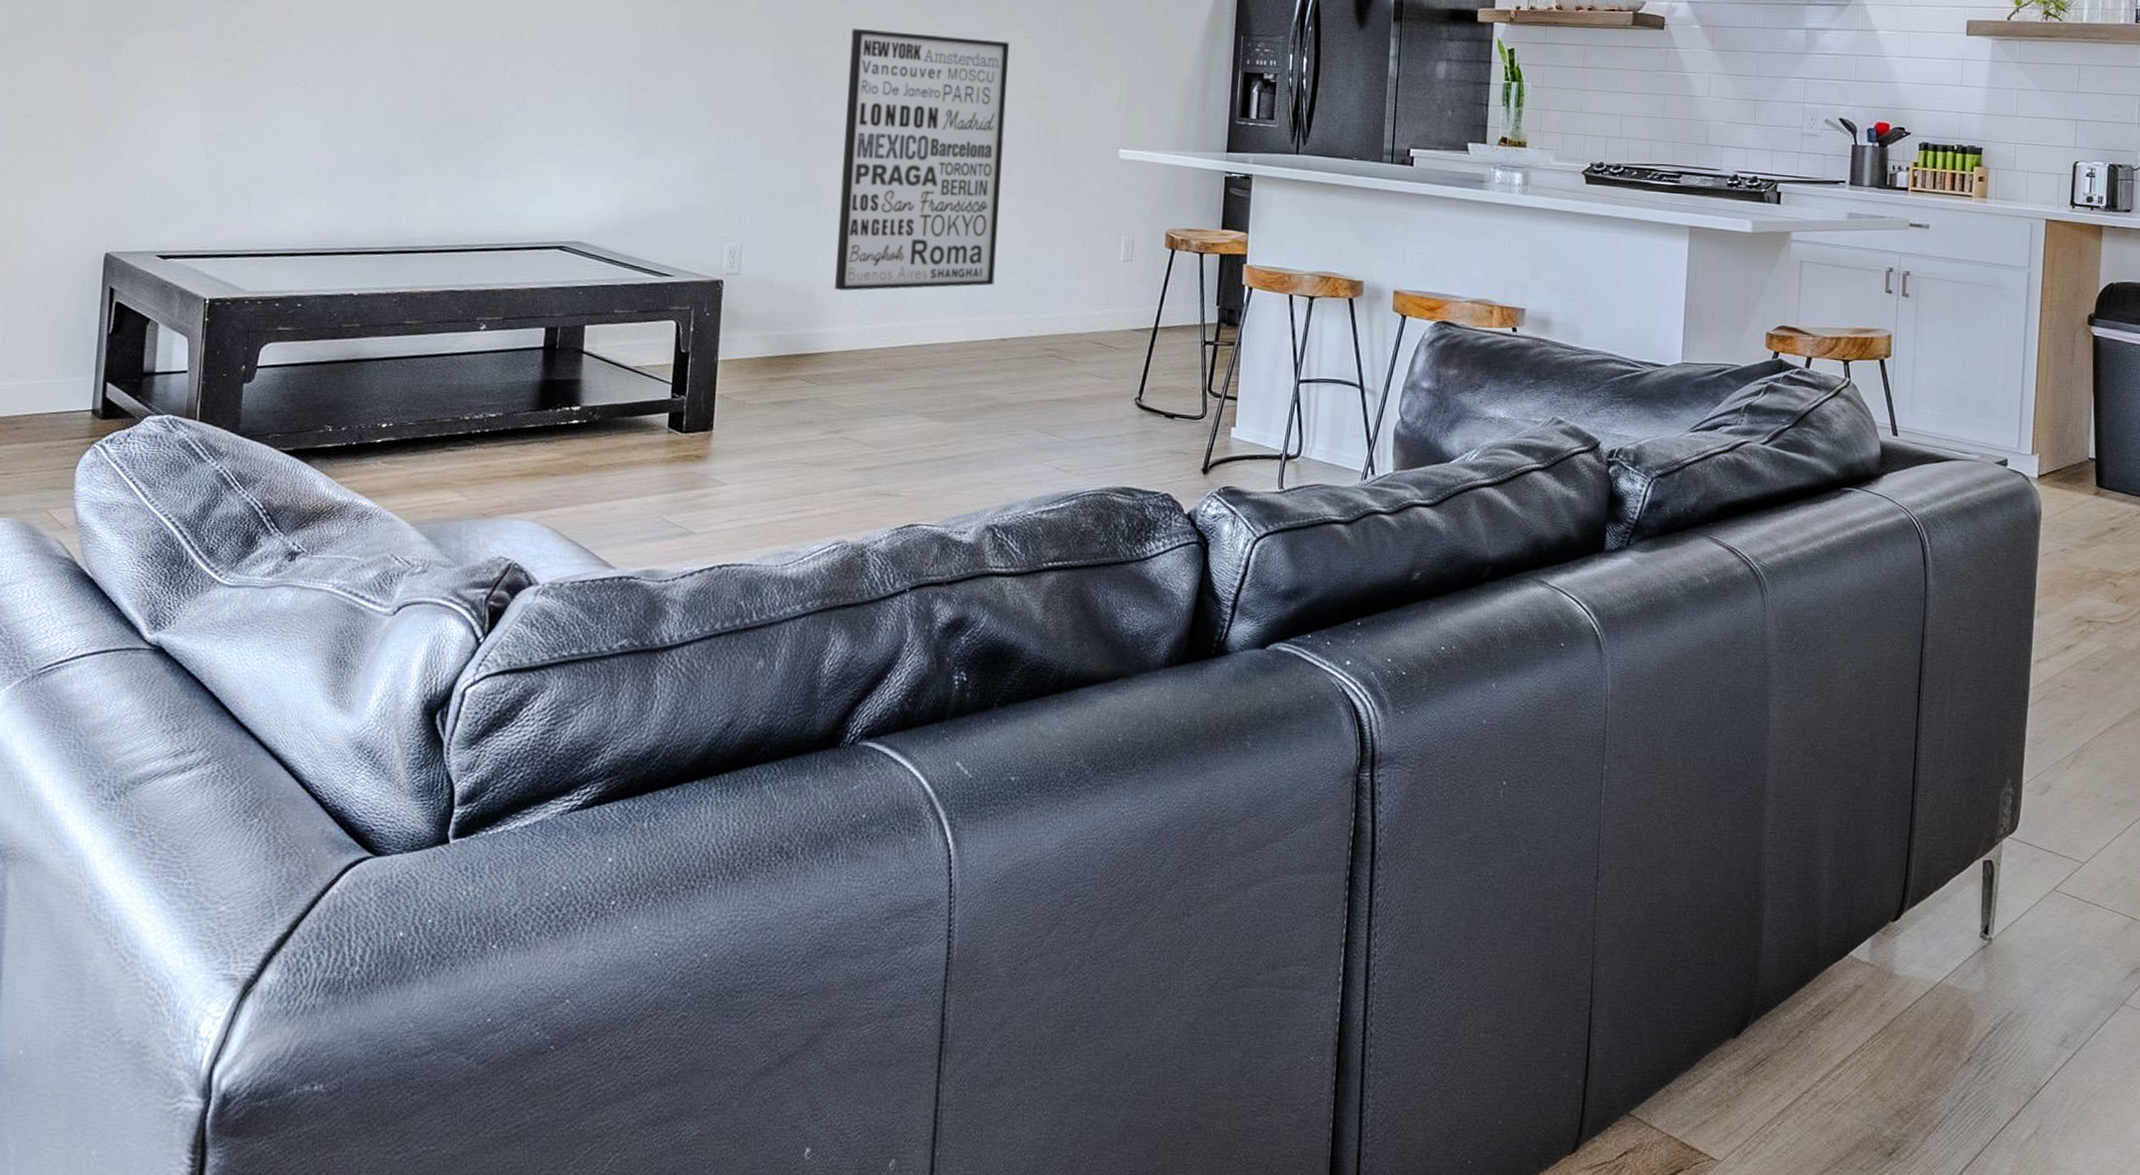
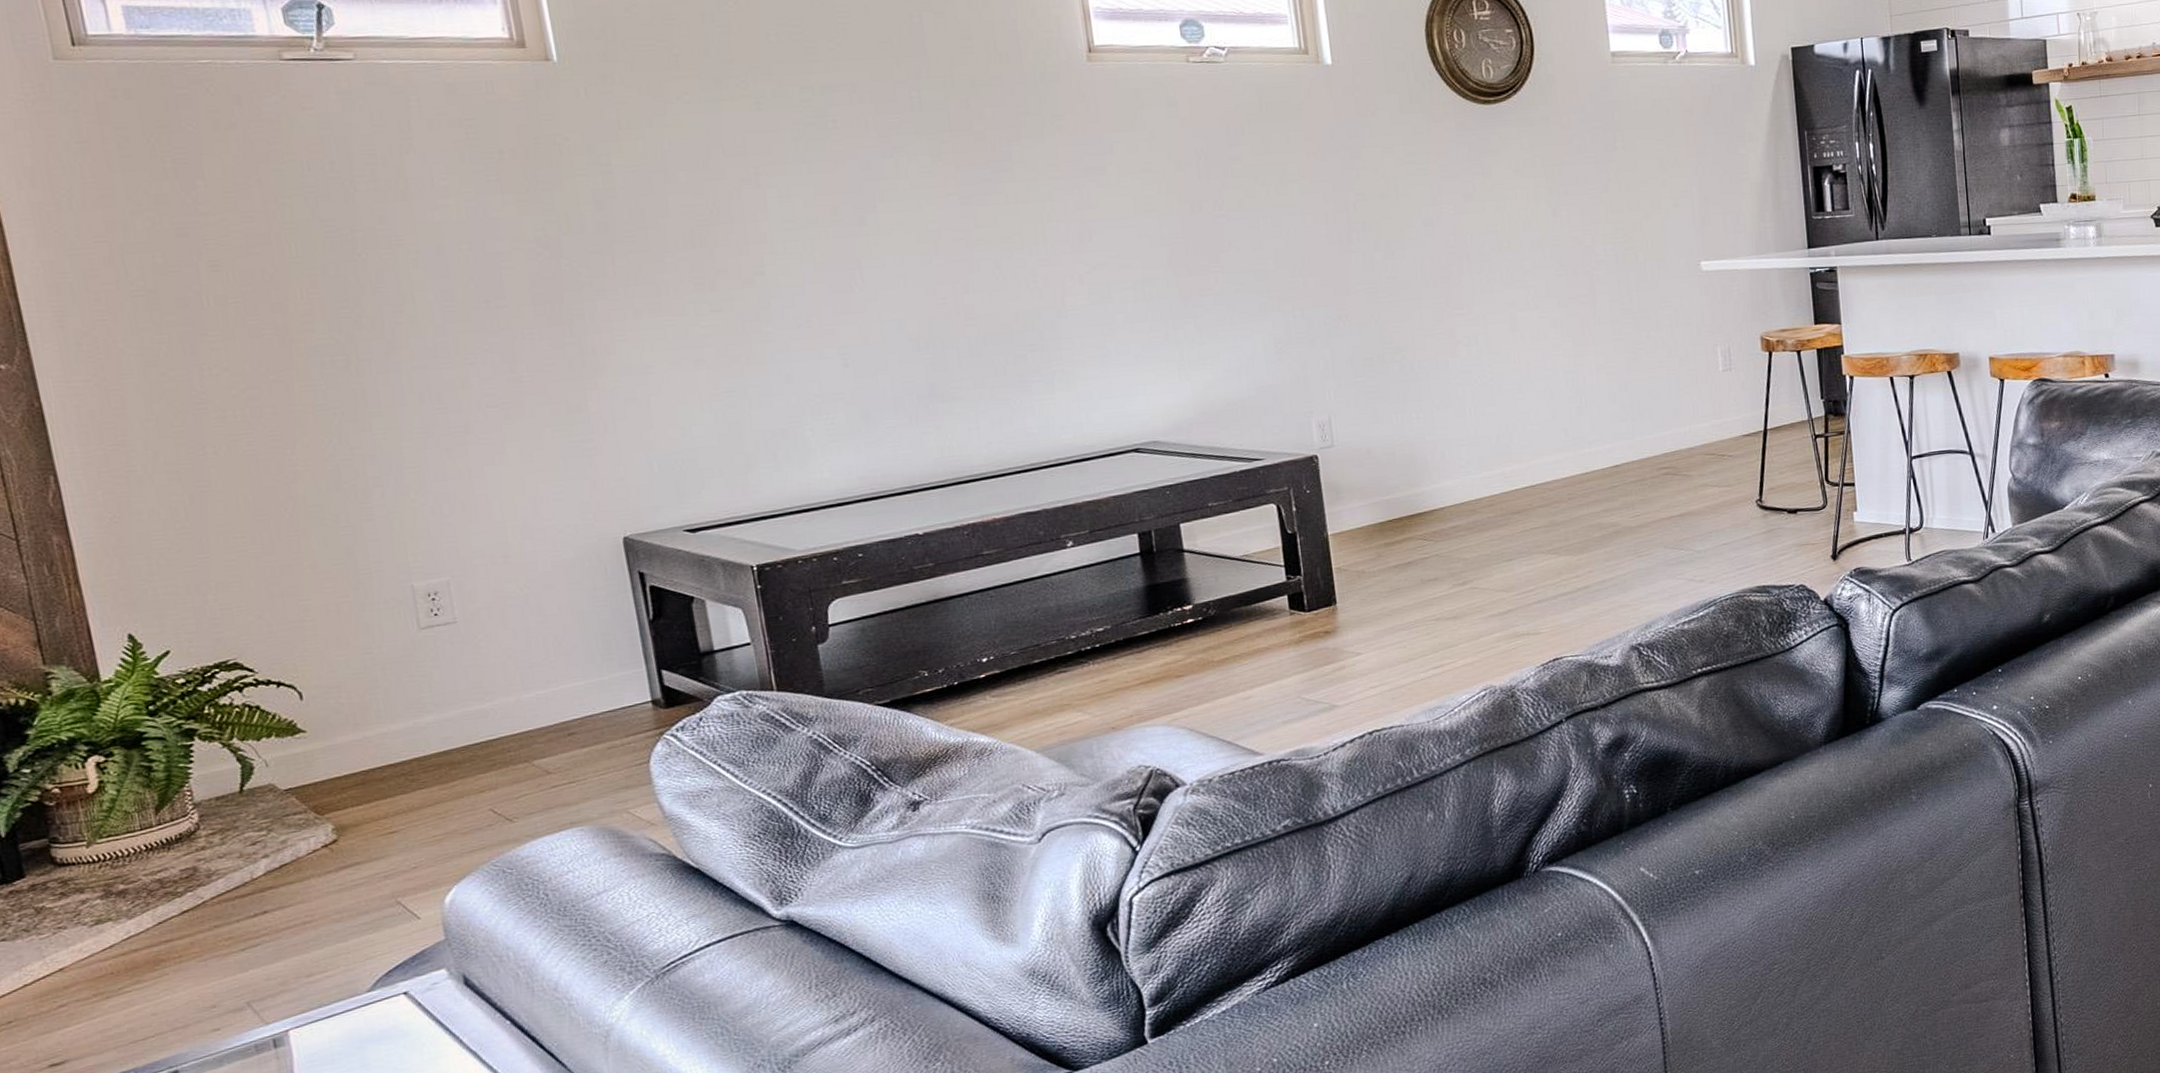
wall art: present [835,29,1009,291] -> none [1403,170,1598,446]

